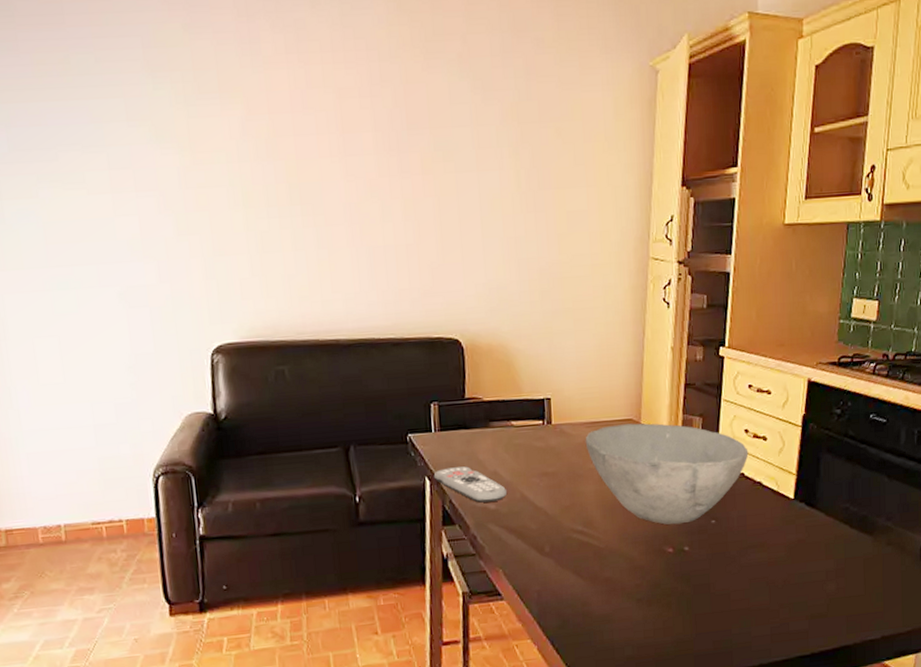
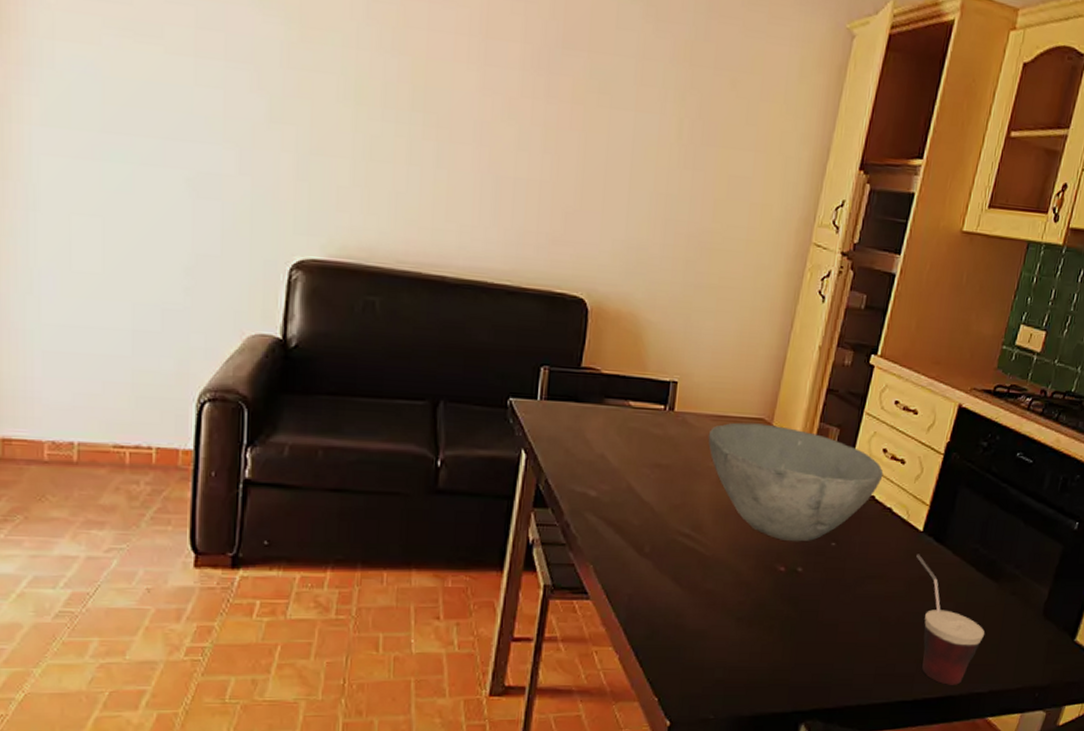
remote control: present [433,466,508,503] -> none [531,442,613,488]
cup: none [792,520,868,636] -> present [916,554,985,685]

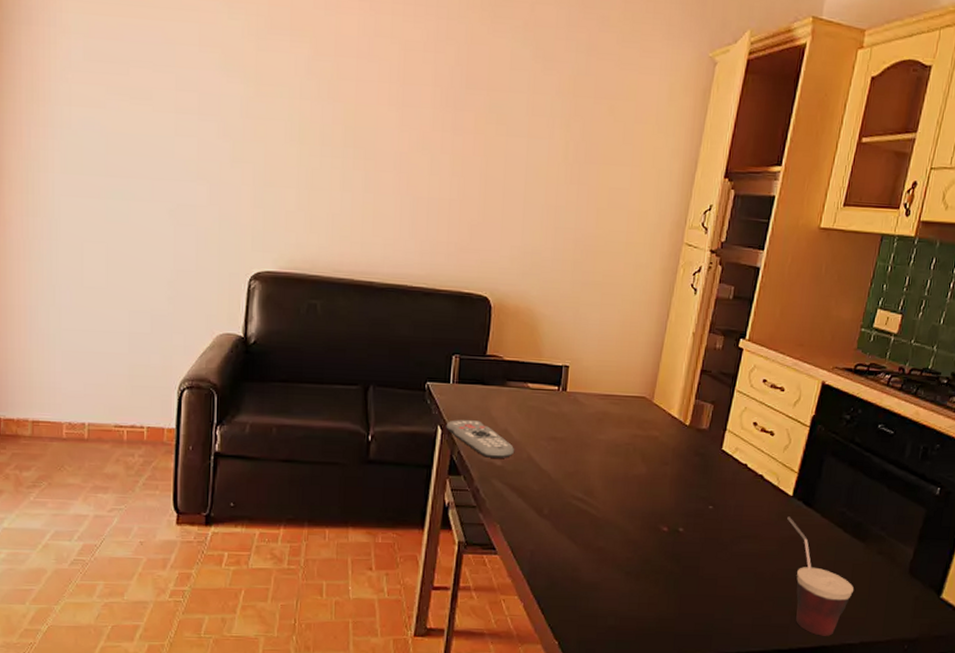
remote control: none [531,442,613,488] -> present [446,420,515,458]
bowl: present [708,422,884,542] -> none [596,400,755,505]

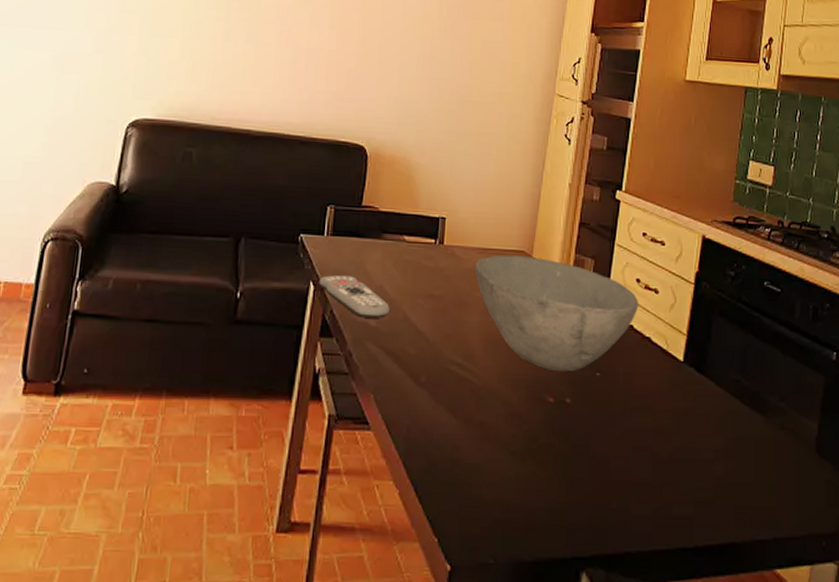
bowl: none [596,400,755,505] -> present [475,254,639,372]
cup: present [787,516,854,636] -> none [680,385,759,531]

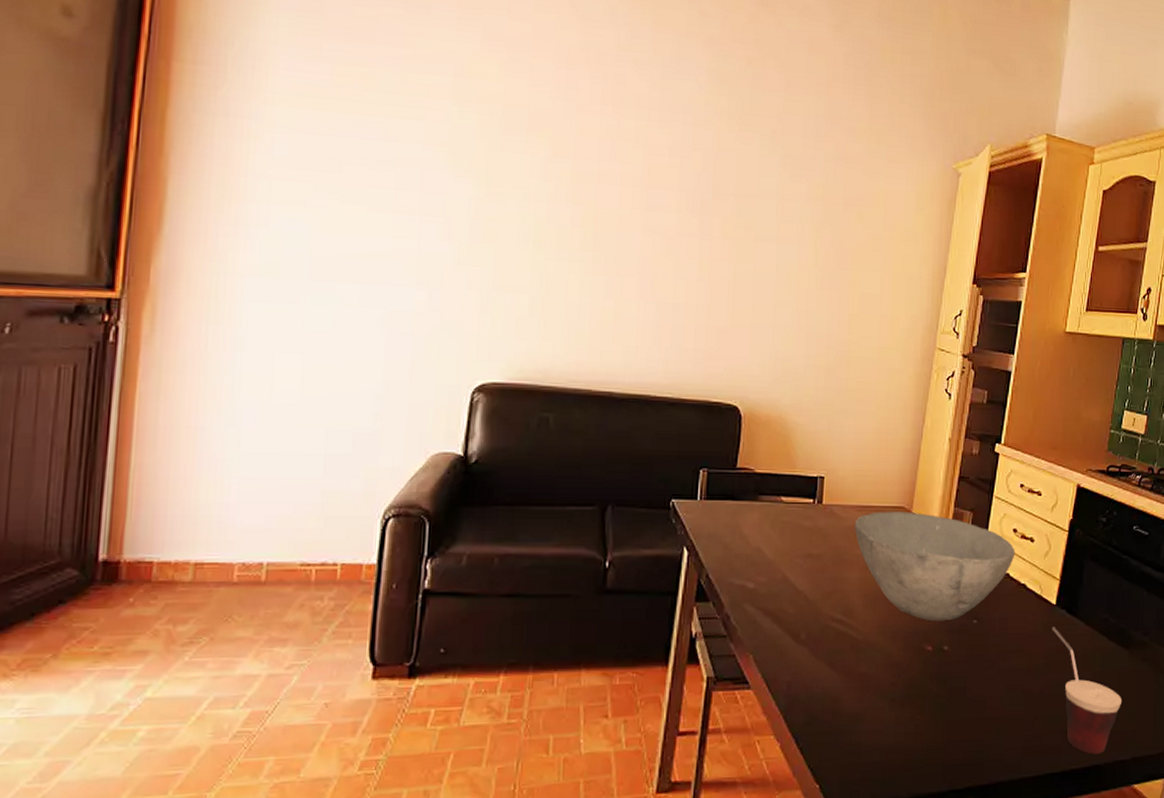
remote control: present [318,275,391,318] -> none [692,540,769,580]
cup: none [680,385,759,531] -> present [1052,626,1122,754]

